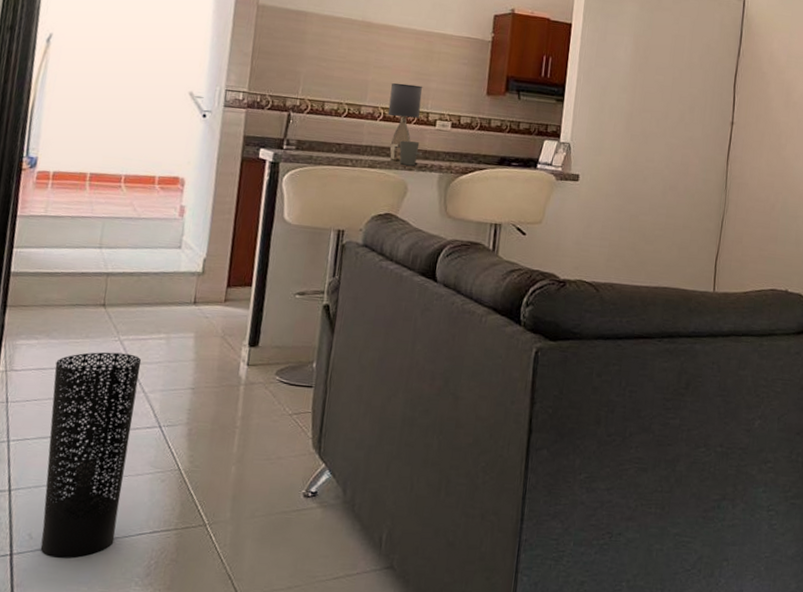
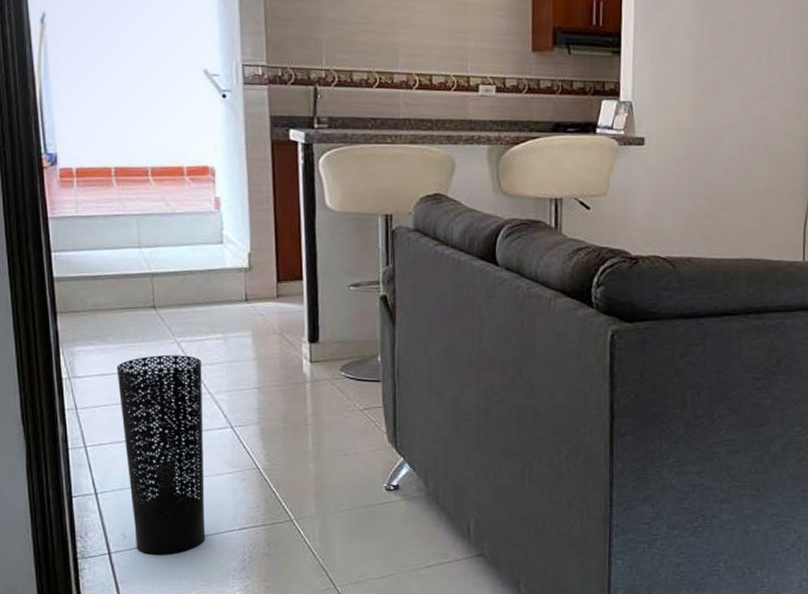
table lamp: present [387,83,423,163] -> none [423,44,460,137]
cup: present [399,140,422,166] -> none [441,110,467,139]

